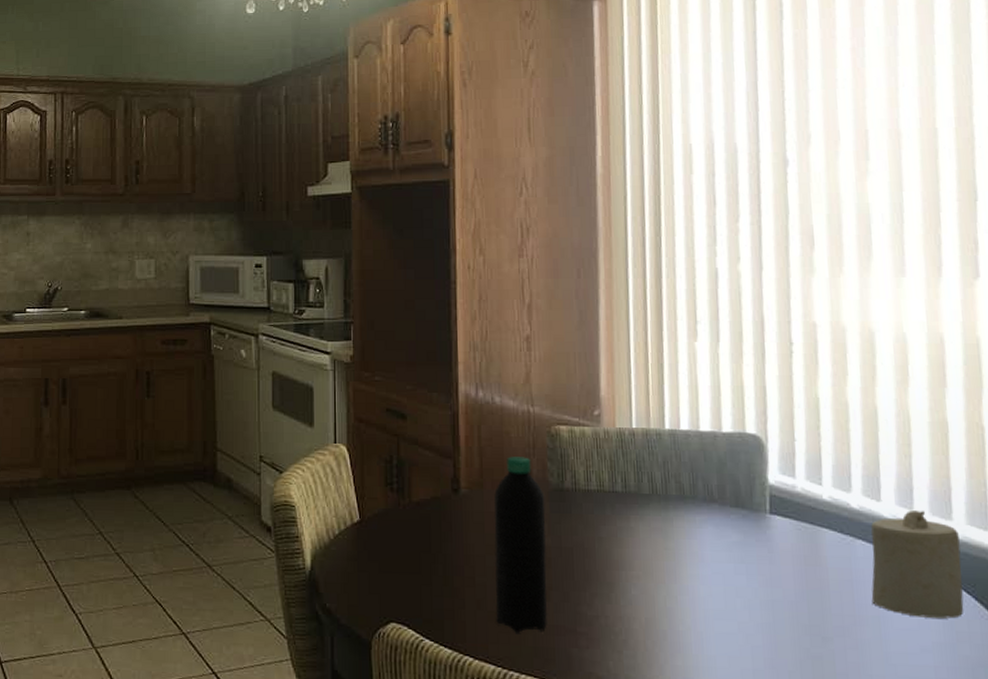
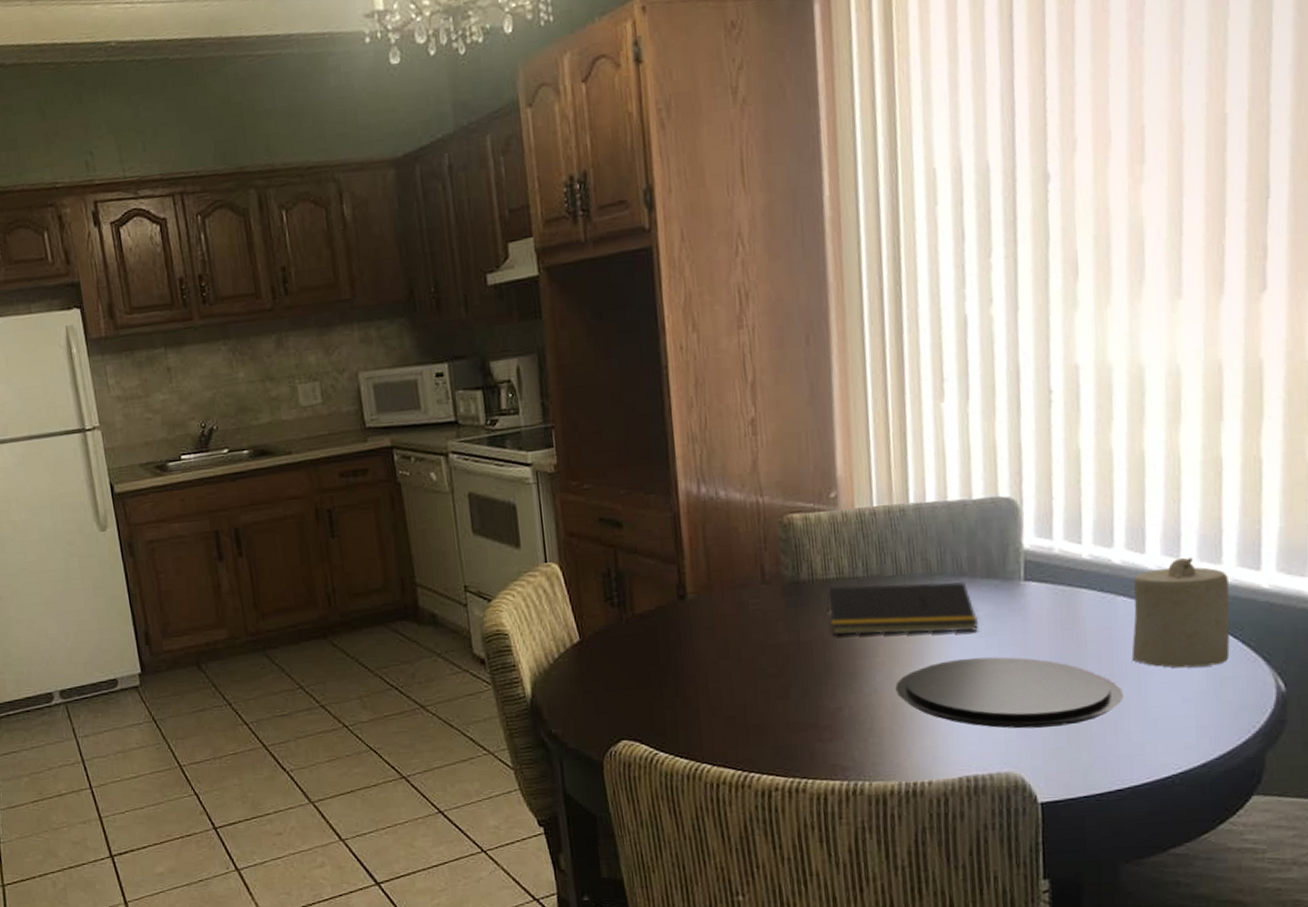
water bottle: present [494,456,548,633] -> none [724,552,788,735]
notepad: none [587,498,728,556] -> present [826,582,979,635]
plate: none [649,582,866,661] -> present [895,657,1124,729]

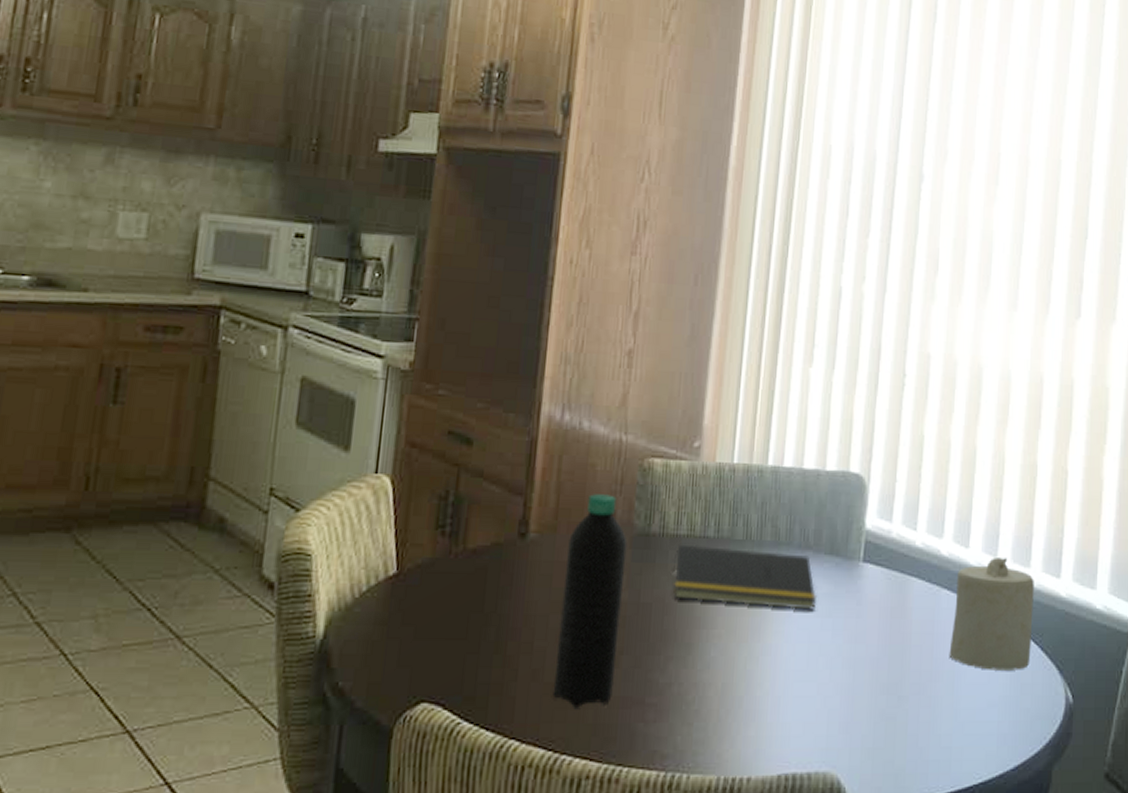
water bottle: none [724,552,788,735] -> present [552,494,628,708]
plate: present [895,657,1124,729] -> none [728,640,939,723]

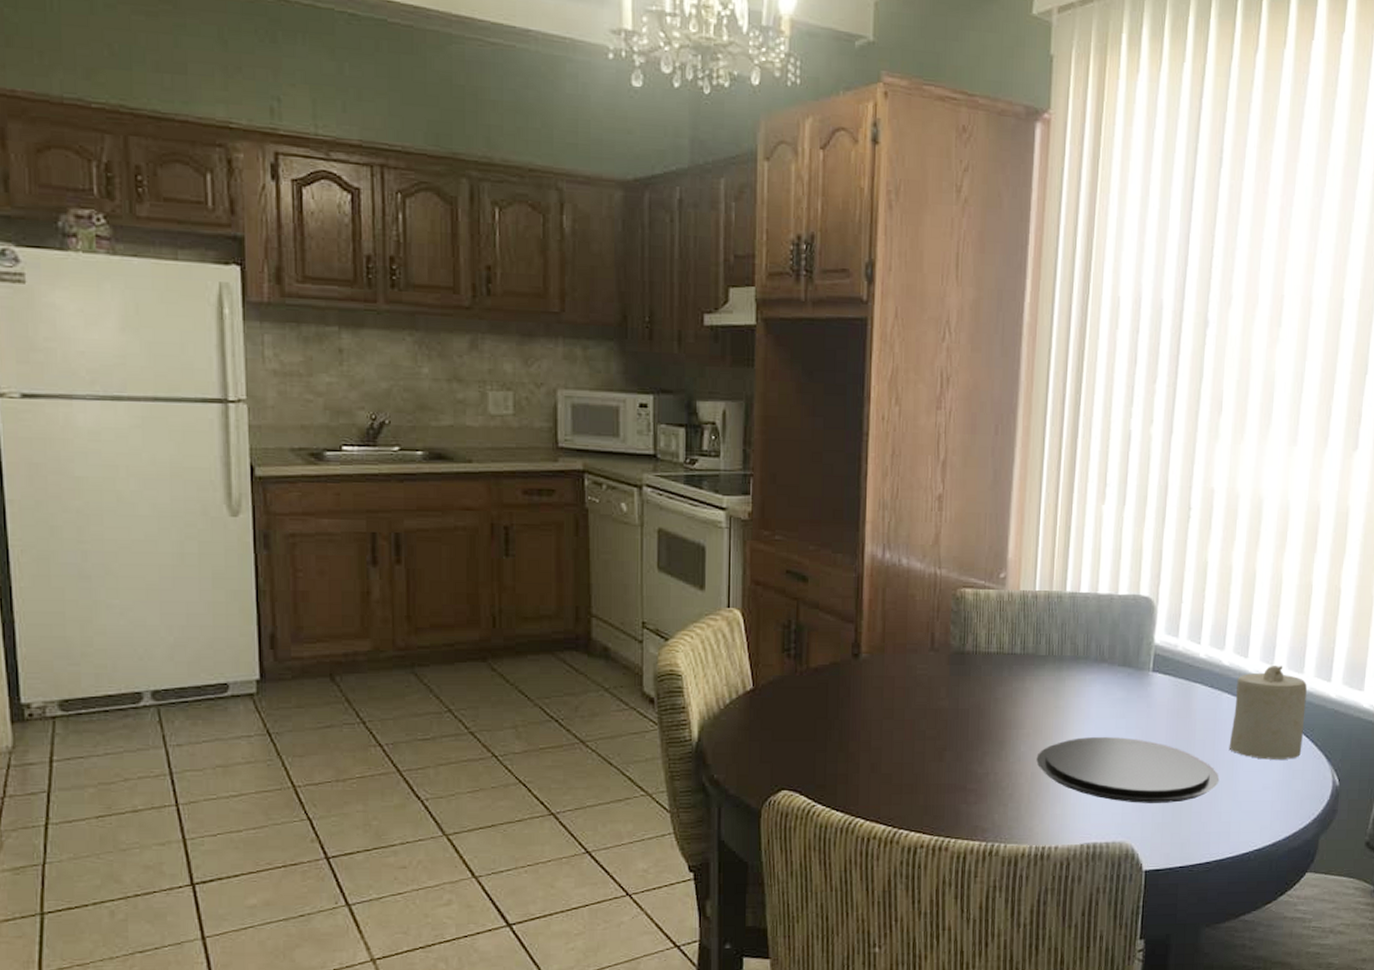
water bottle: present [552,494,628,708] -> none [889,620,946,793]
notepad: present [672,544,818,610] -> none [985,660,1113,712]
plate: none [728,640,939,723] -> present [1036,737,1220,803]

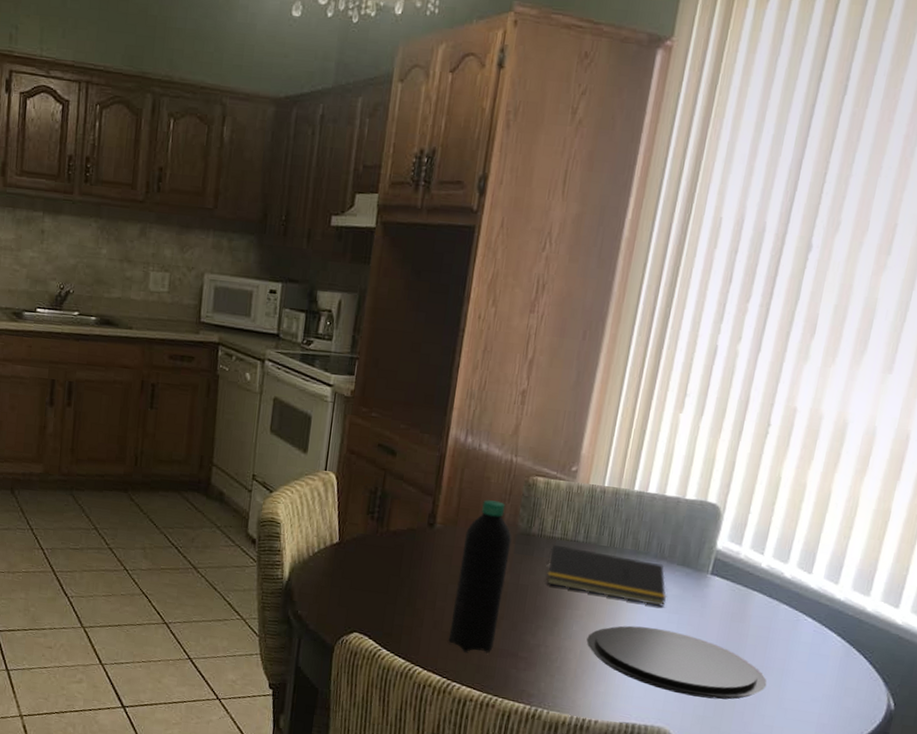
water bottle: none [889,620,946,793] -> present [448,500,512,653]
notepad: none [985,660,1113,712] -> present [546,544,667,607]
candle: present [1229,666,1307,760] -> none [780,584,872,677]

